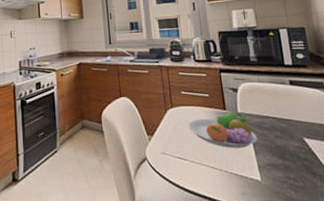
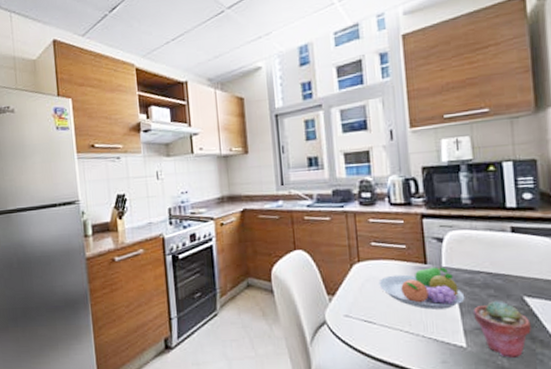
potted succulent: none [264,141,312,190] -> present [472,301,531,358]

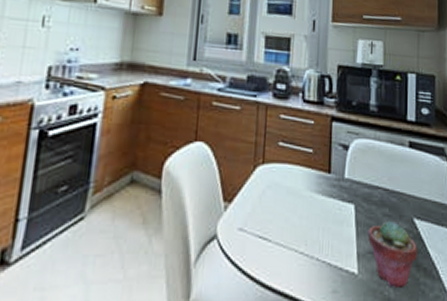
fruit bowl: present [379,267,465,310] -> none [280,177,362,227]

